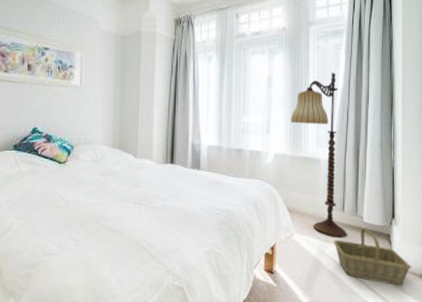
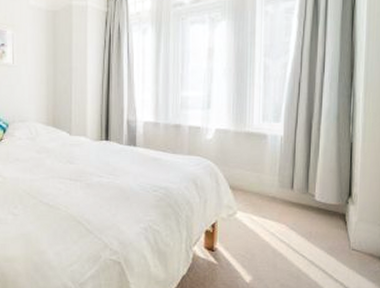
floor lamp: present [291,73,347,238] -> none [234,40,296,217]
basket: present [333,228,411,286] -> none [280,207,369,267]

